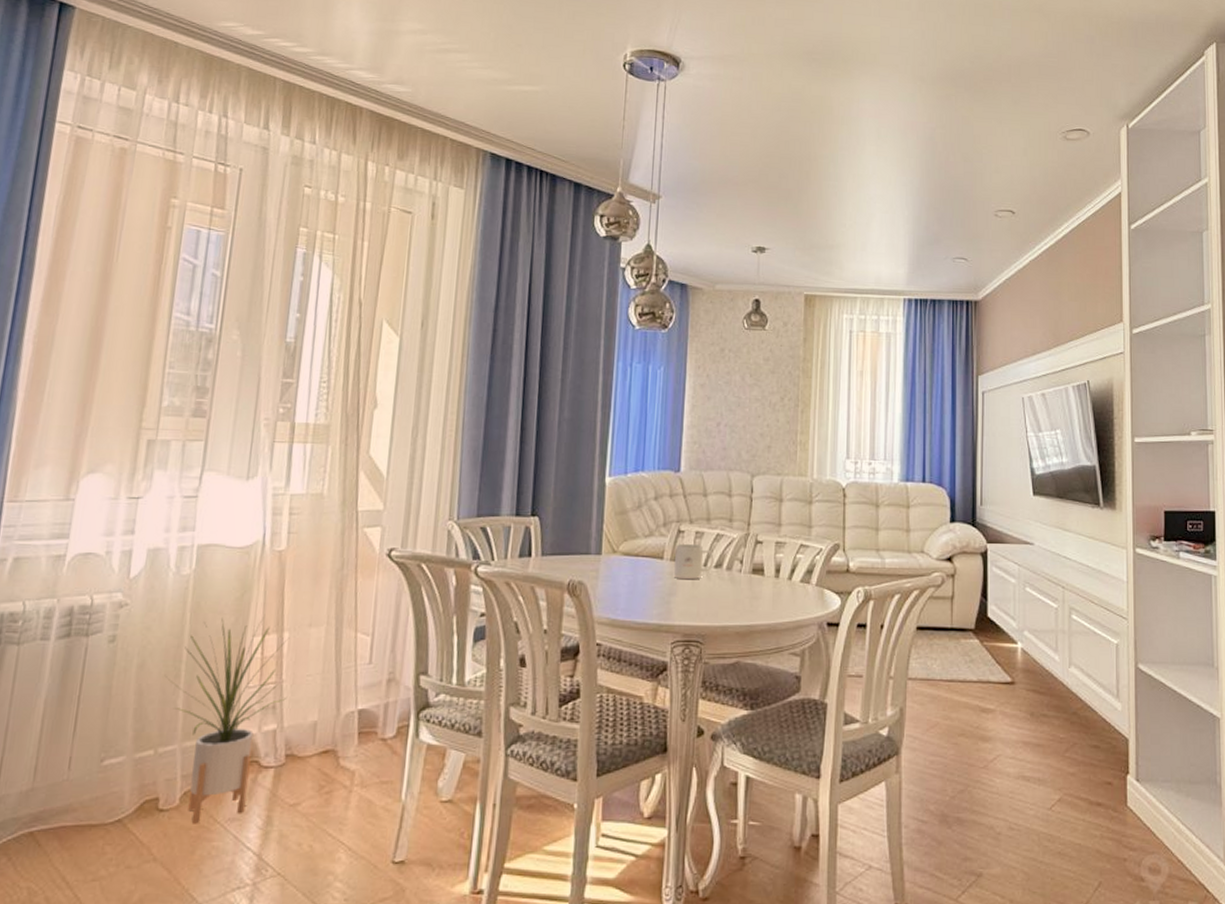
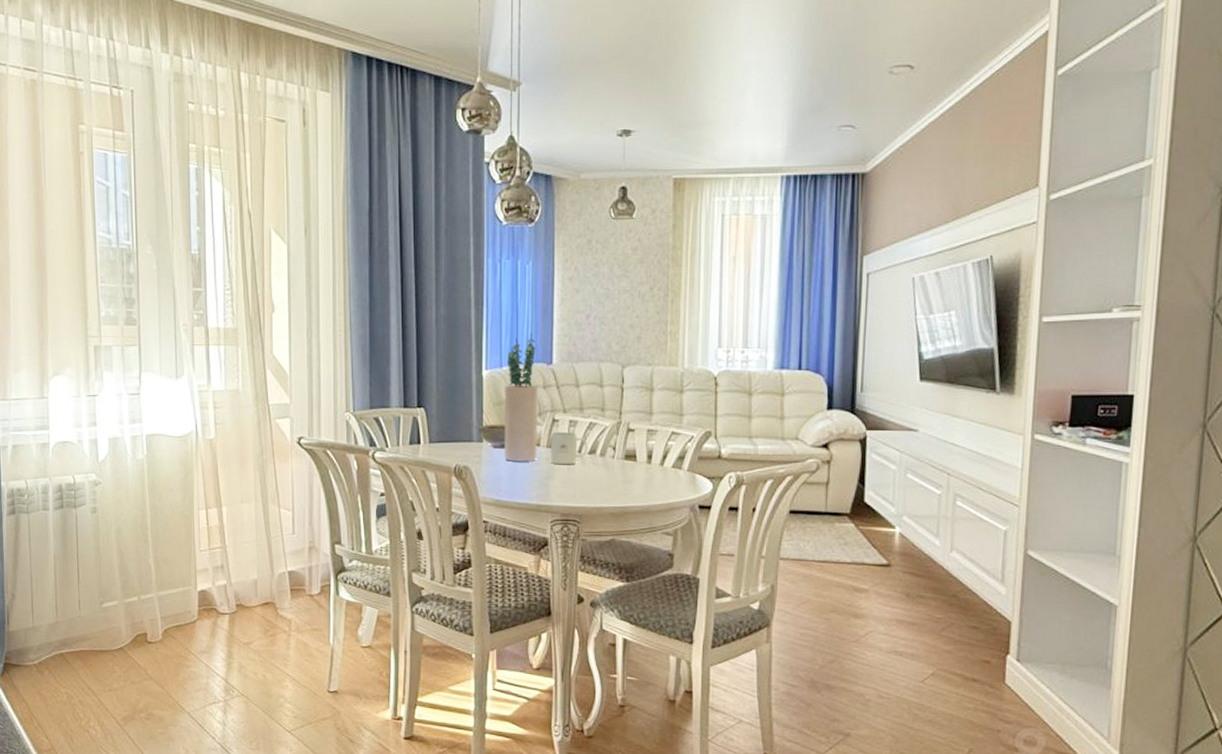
house plant: present [166,618,290,824] -> none [138,494,231,654]
bowl: none [597,535,628,562] -> present [478,424,506,449]
vase: none [624,439,664,577] -> present [505,333,538,462]

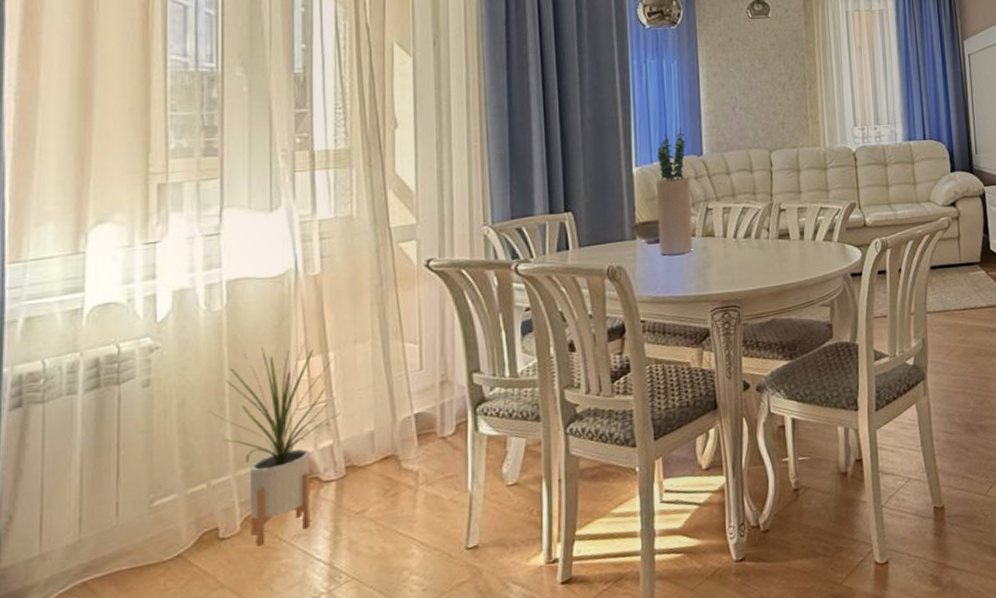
house plant: none [138,494,231,654] -> present [210,342,339,547]
mug: present [550,431,588,465] -> none [705,219,743,253]

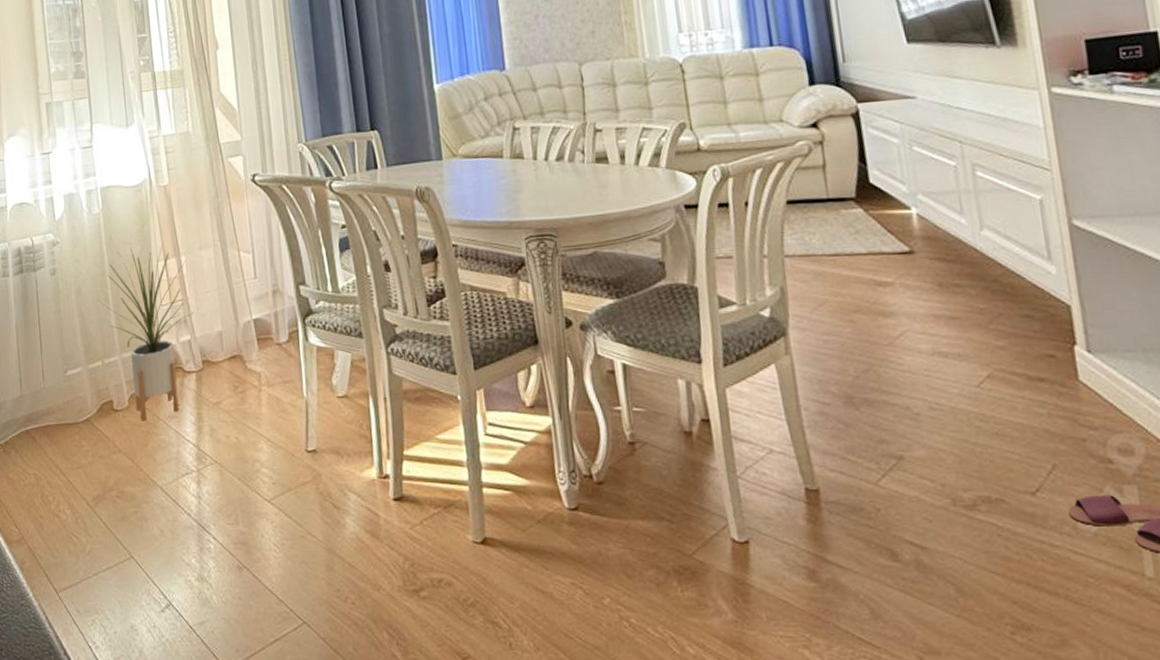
bowl: present [631,218,661,244] -> none [436,138,467,165]
vase: present [656,127,693,256] -> none [458,40,502,178]

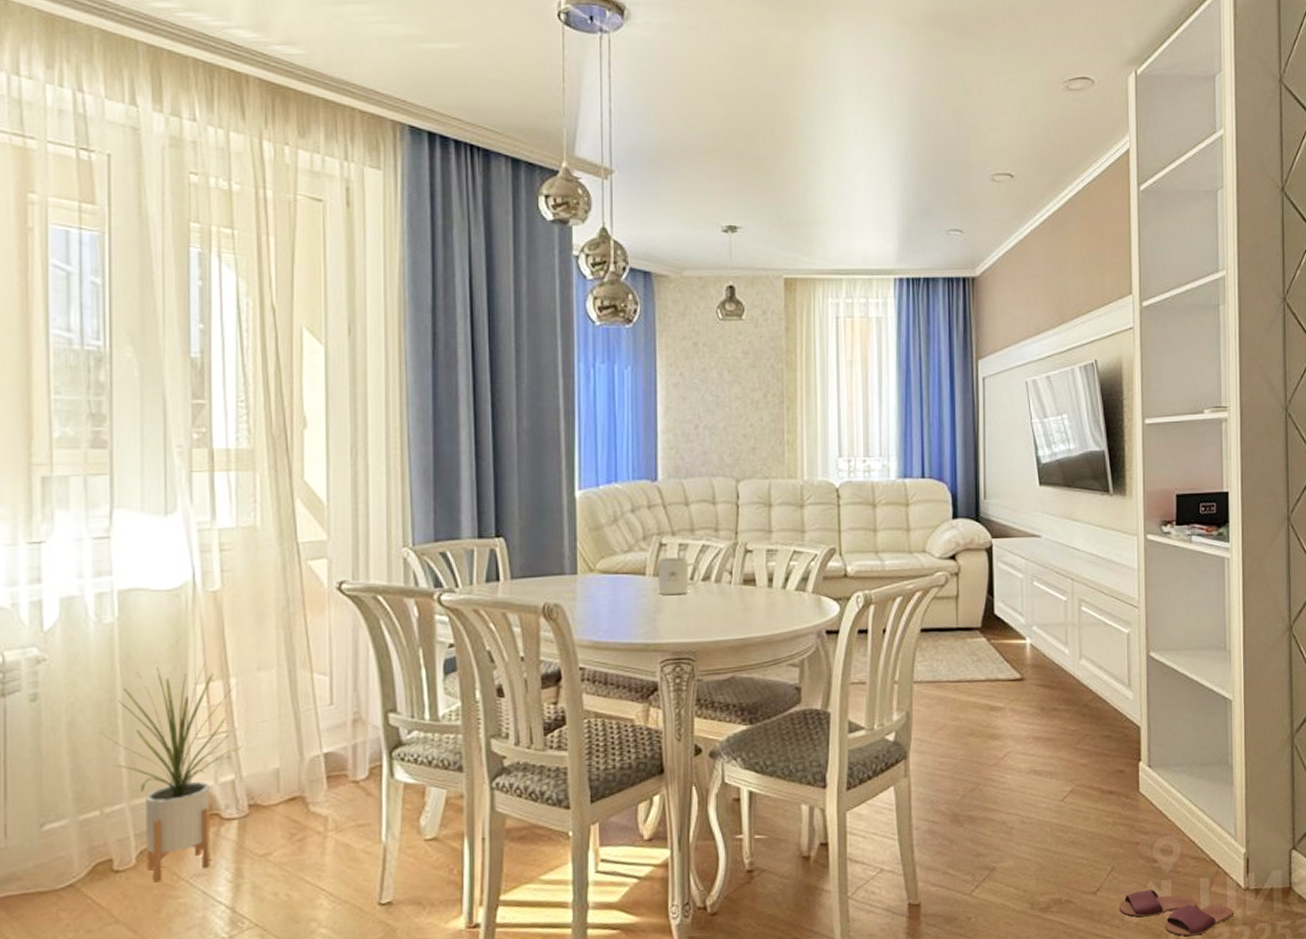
mug: none [513,139,555,176] -> present [657,556,701,596]

